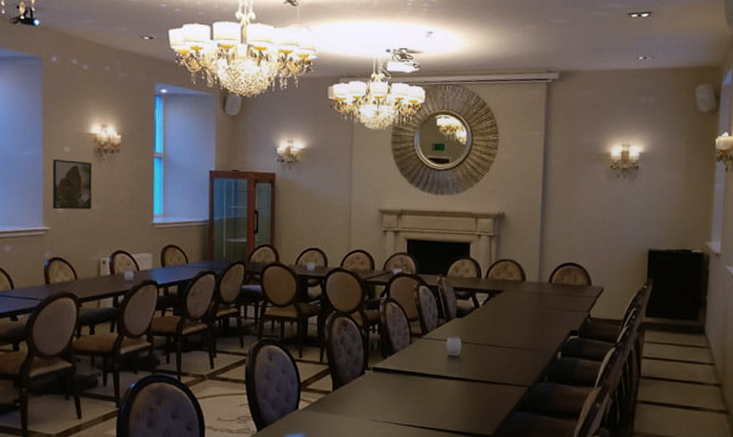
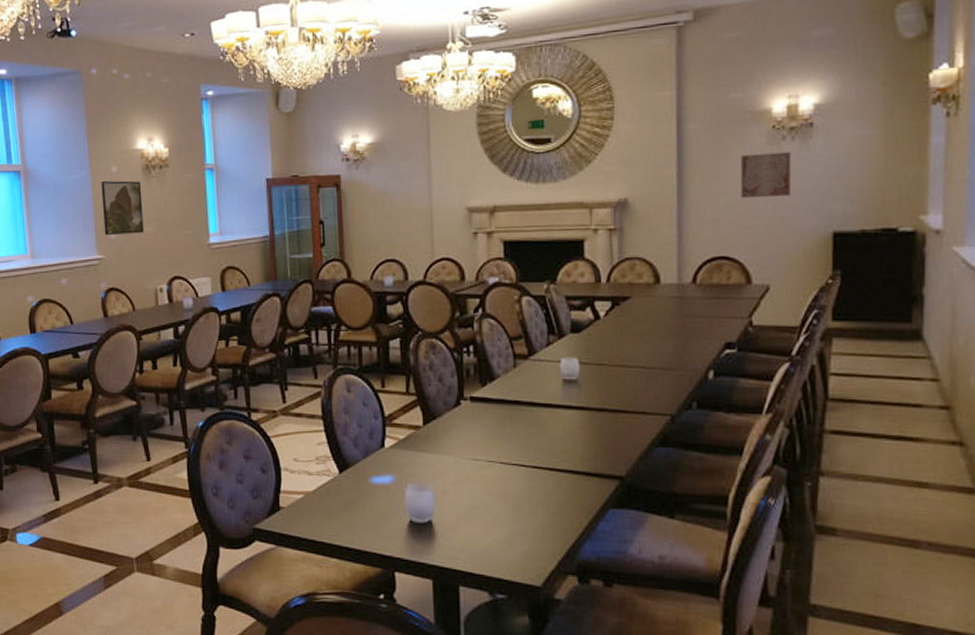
wall art: none [586,186,623,221] -> present [740,152,792,199]

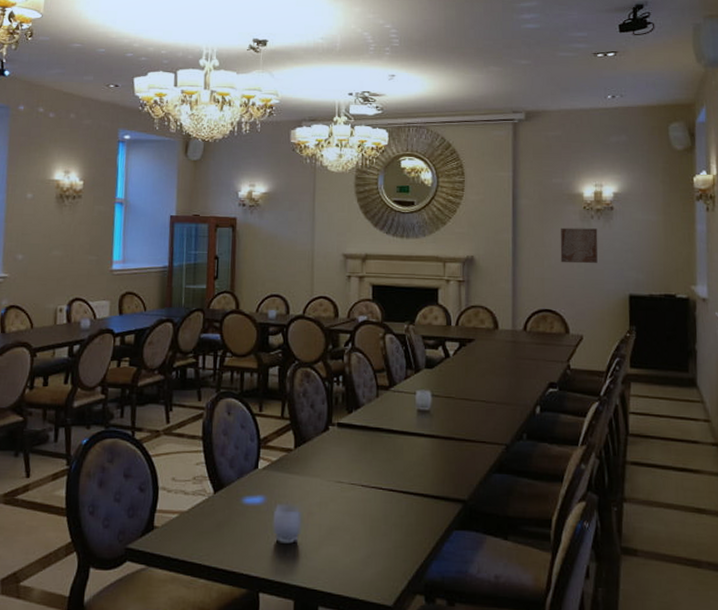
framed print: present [101,180,143,235] -> none [12,205,54,256]

